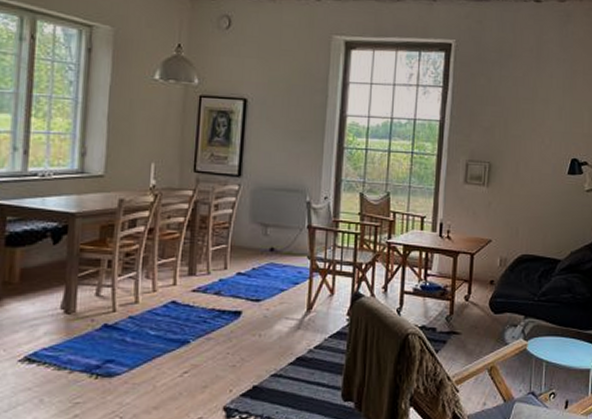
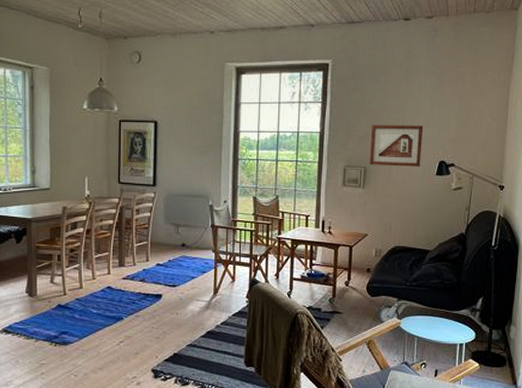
picture frame: none [495,115,555,164] -> present [369,125,424,167]

